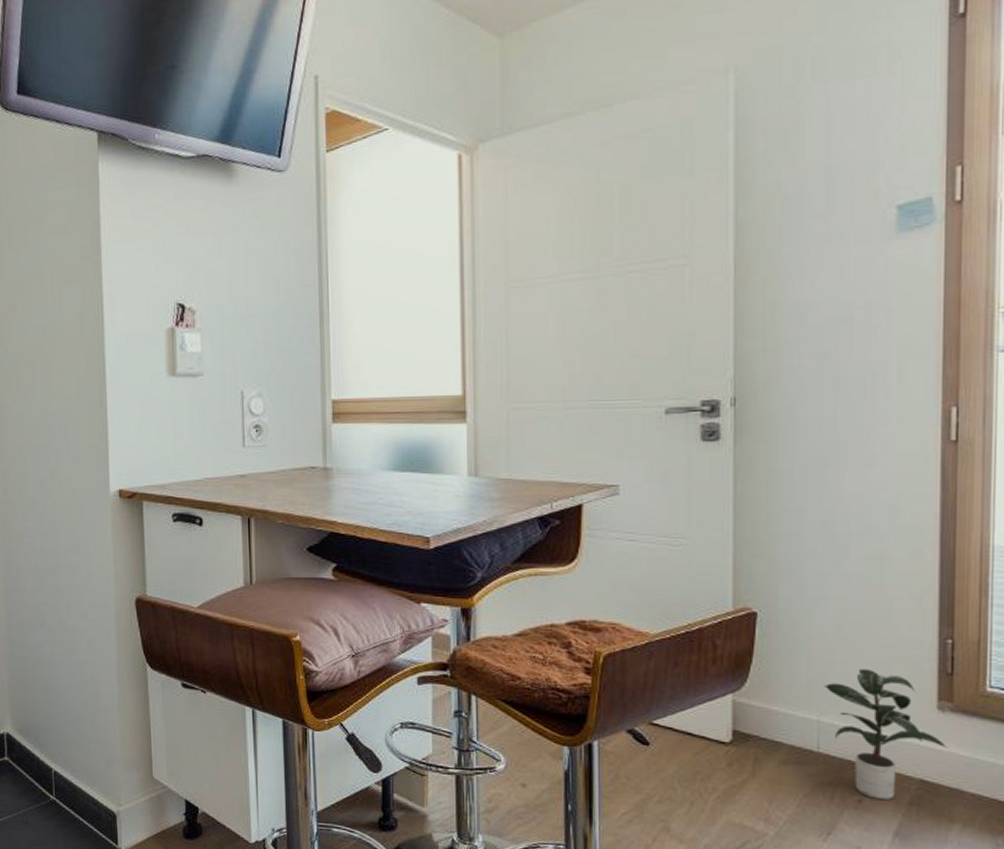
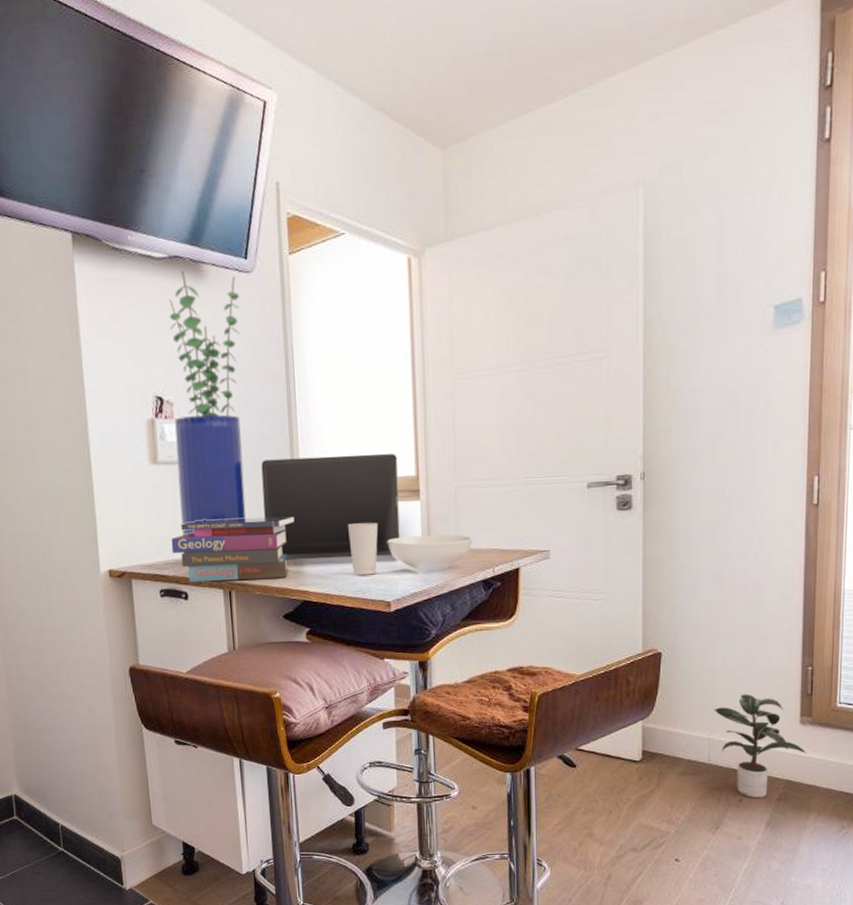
books: none [187,437,323,507] -> present [171,516,295,583]
vase: none [195,170,271,455] -> present [169,271,247,536]
laptop computer: none [288,369,442,493] -> present [261,453,400,566]
cup: none [383,446,418,506] -> present [348,522,379,576]
bowl: none [427,462,528,504] -> present [387,534,473,571]

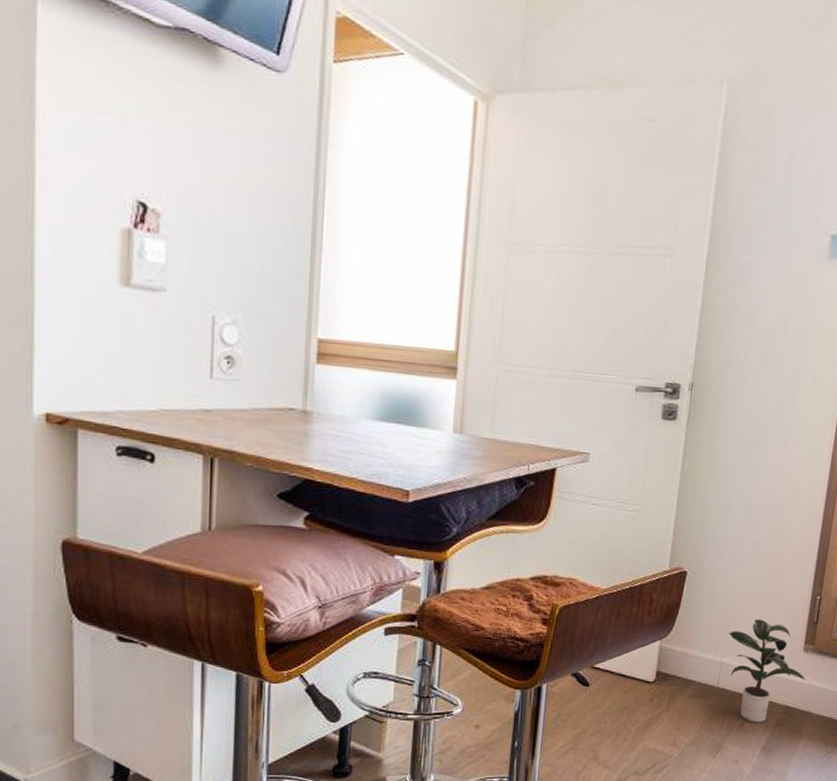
vase: present [169,271,247,536] -> none [155,49,264,383]
books: present [171,516,295,583] -> none [138,365,305,449]
laptop computer: present [261,453,400,566] -> none [267,304,437,447]
cup: present [348,522,379,576] -> none [368,395,406,458]
bowl: present [387,534,473,571] -> none [413,418,511,462]

